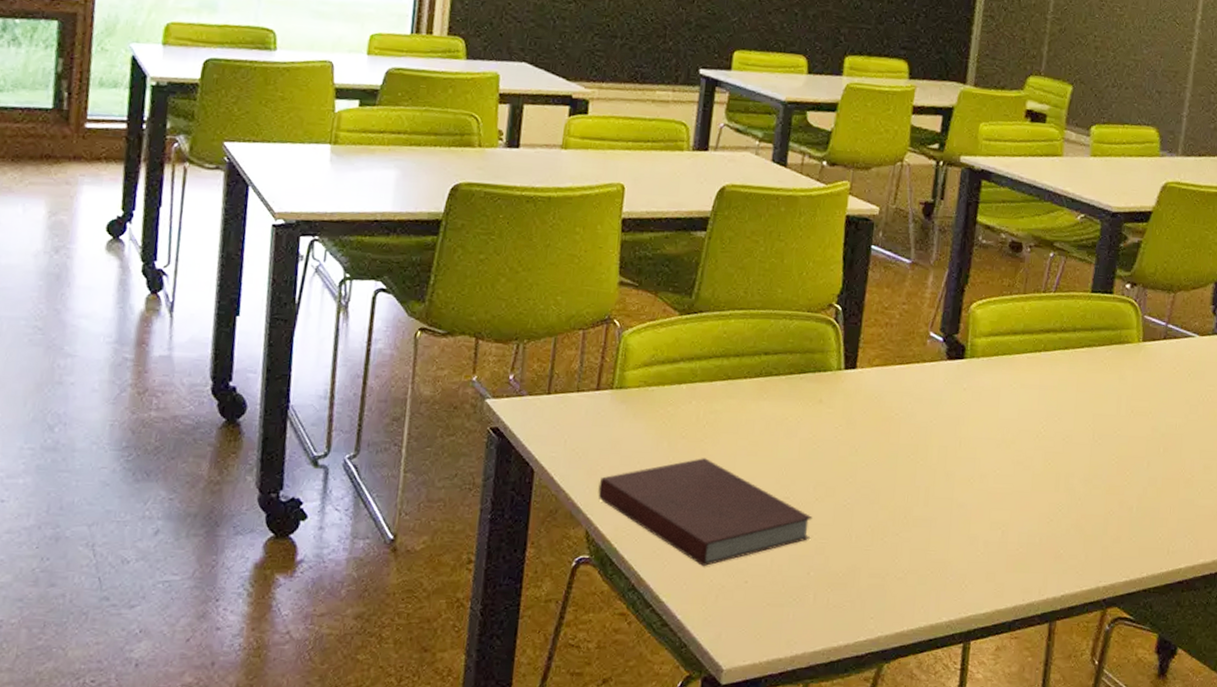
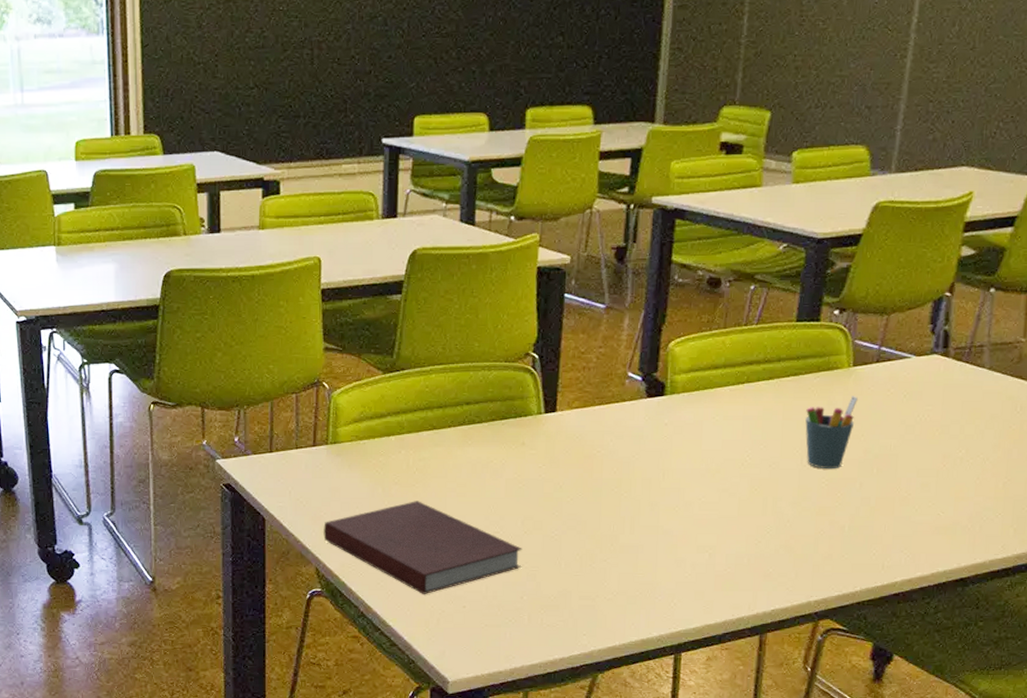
pen holder: none [1097,371,1146,446] -> present [805,396,858,470]

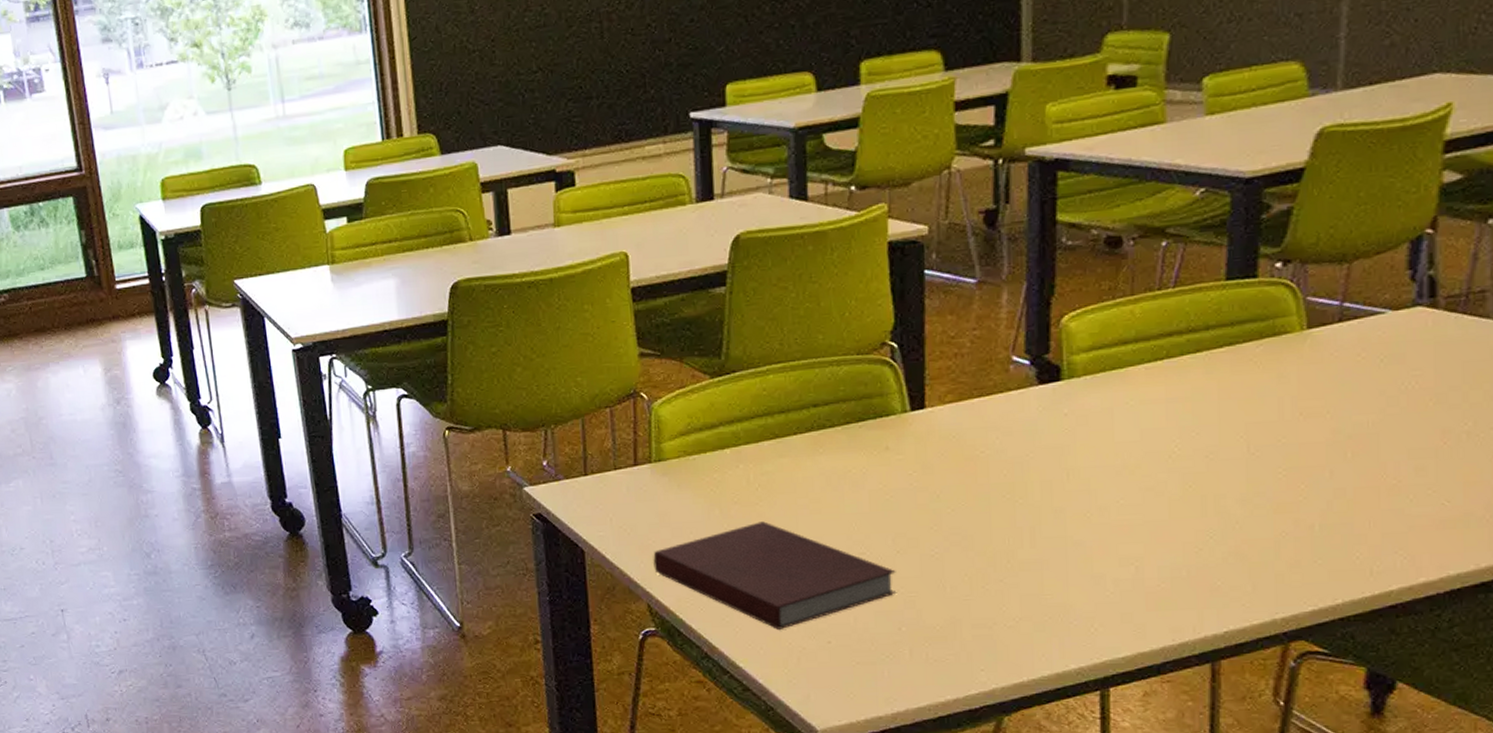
pen holder: present [805,396,858,470] -> none [1249,365,1317,457]

